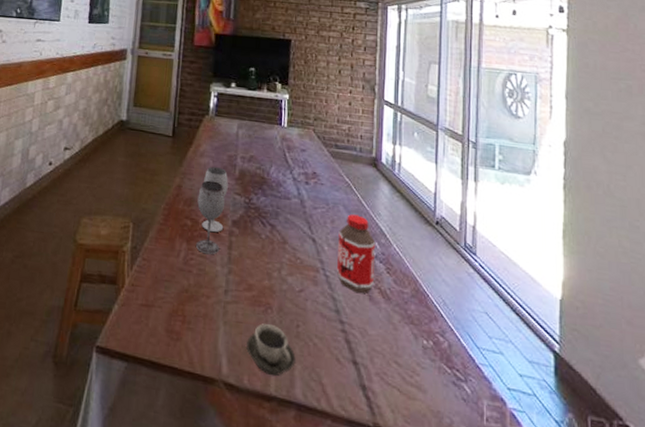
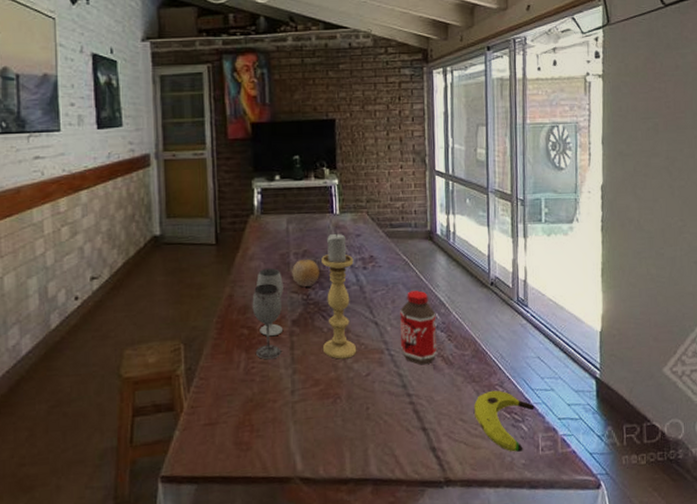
fruit: none [237,164,263,191] -> present [292,259,320,287]
cup: present [246,323,296,377] -> none [319,413,368,461]
candle holder: none [260,144,297,270] -> present [321,233,357,359]
banana: none [411,338,480,416] -> present [474,390,535,452]

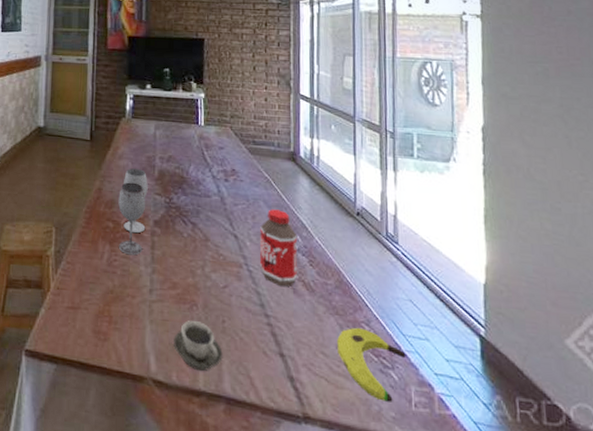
fruit: present [292,259,320,287] -> none [157,164,182,190]
cup: none [319,413,368,461] -> present [174,320,223,372]
candle holder: present [321,233,357,359] -> none [183,143,216,267]

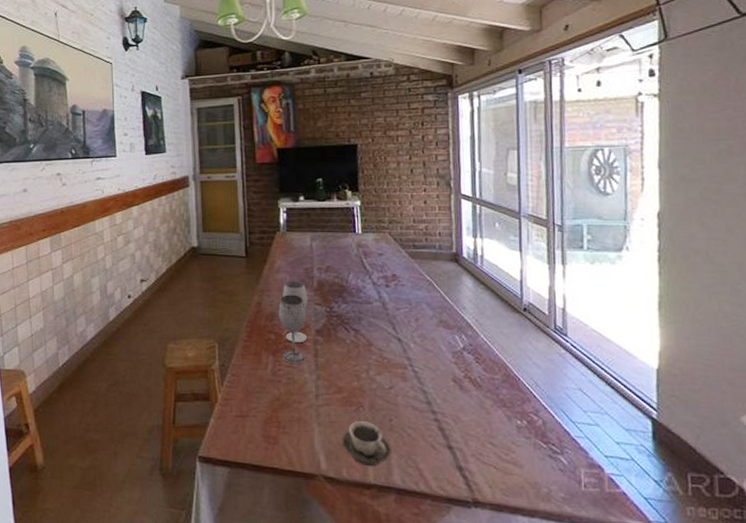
bottle: present [260,209,298,287] -> none [424,311,464,385]
banana: present [337,327,406,402] -> none [505,417,576,484]

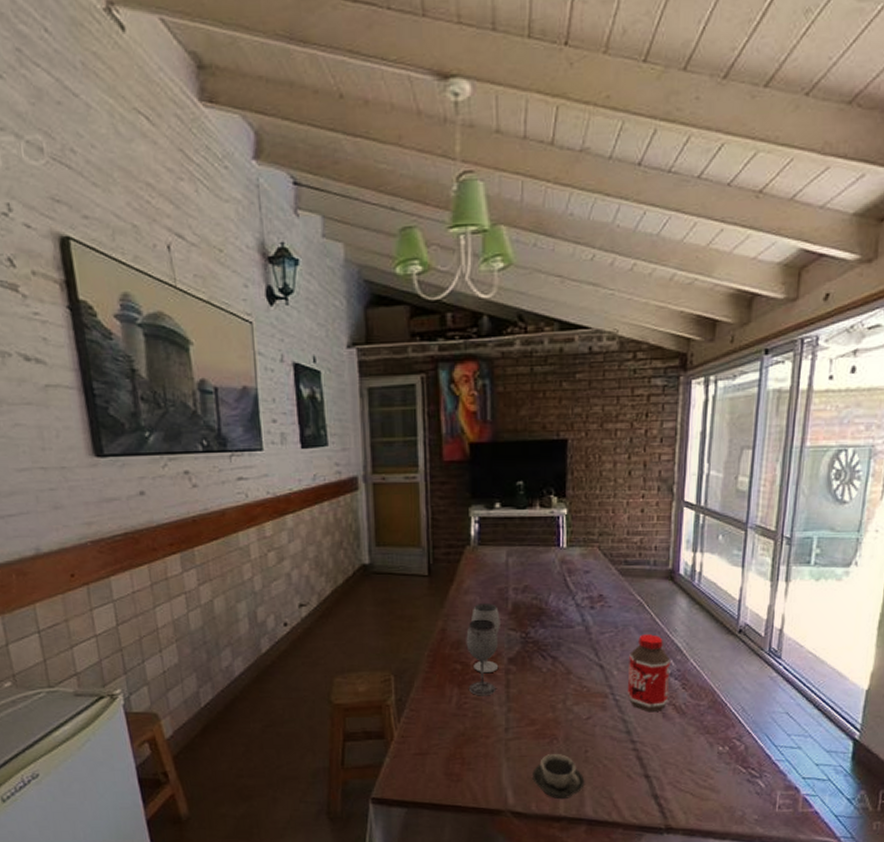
bottle: none [424,311,464,385] -> present [628,634,671,713]

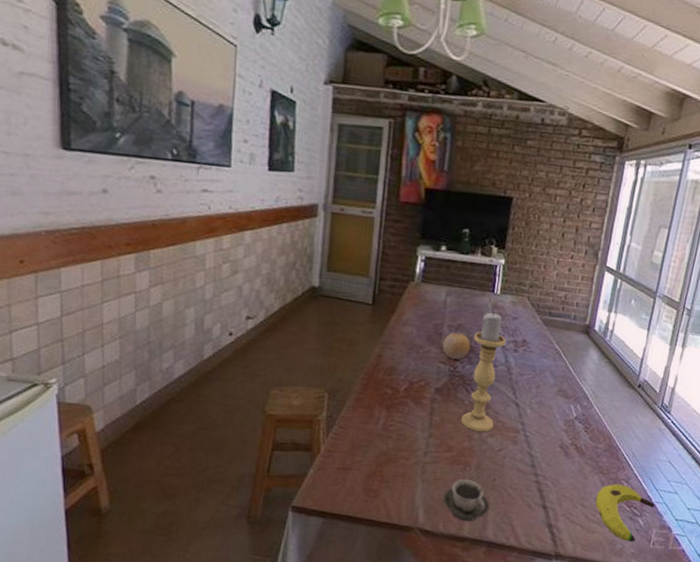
wineglass: present [466,604,500,696] -> none [395,335,433,421]
fruit: none [510,596,541,624] -> present [442,333,471,359]
candle holder: none [541,568,580,701] -> present [461,312,506,432]
bottle: present [628,634,671,713] -> none [537,380,578,450]
banana: none [705,743,776,807] -> present [595,484,655,542]

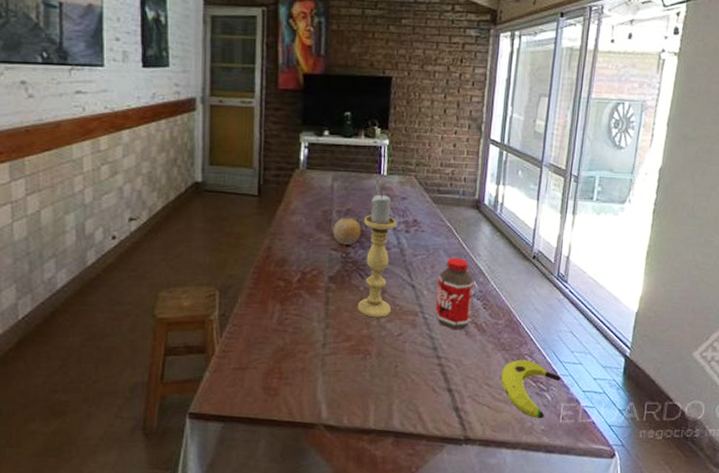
cup: present [443,479,490,522] -> none [346,369,394,413]
bottle: none [537,380,578,450] -> present [435,258,475,330]

